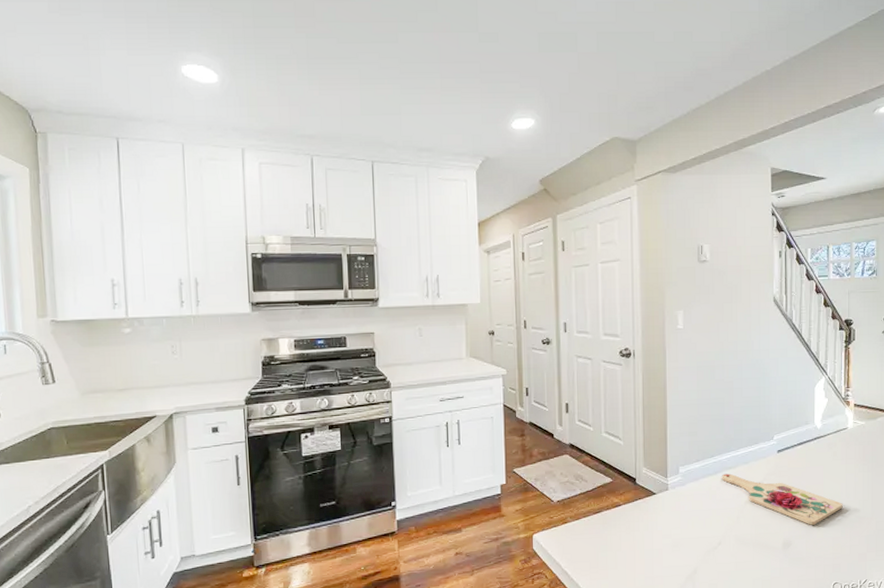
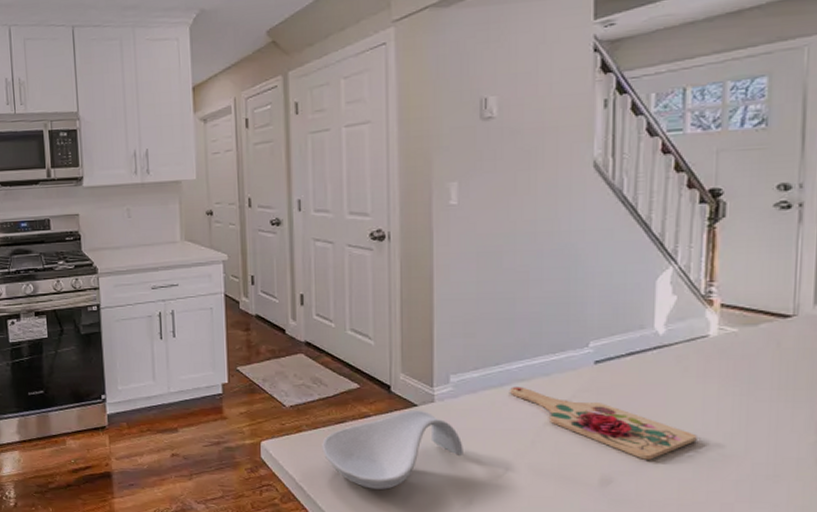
spoon rest: none [583,497,690,568] -> present [322,409,463,489]

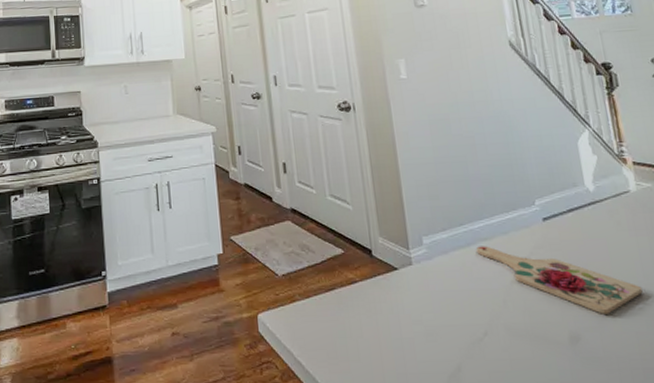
spoon rest: present [322,409,463,489] -> none [315,273,445,360]

